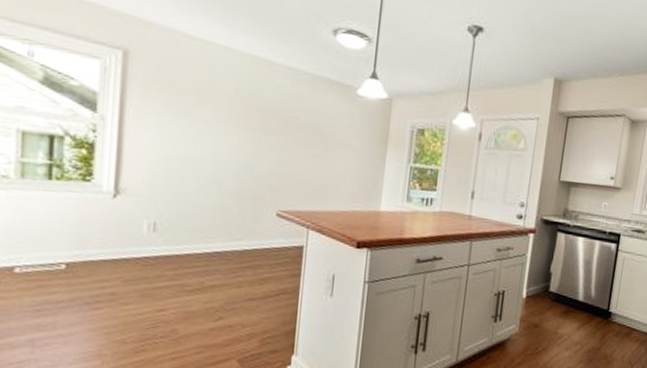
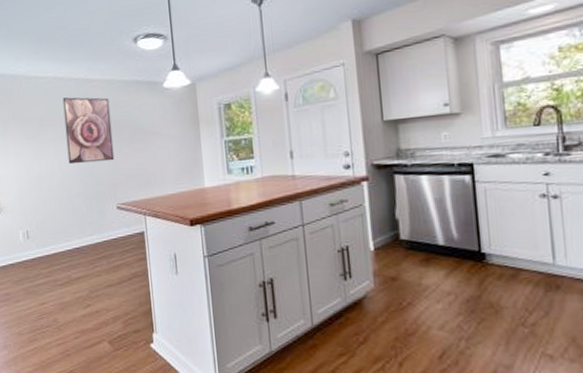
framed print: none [225,74,291,161] -> present [62,97,115,165]

